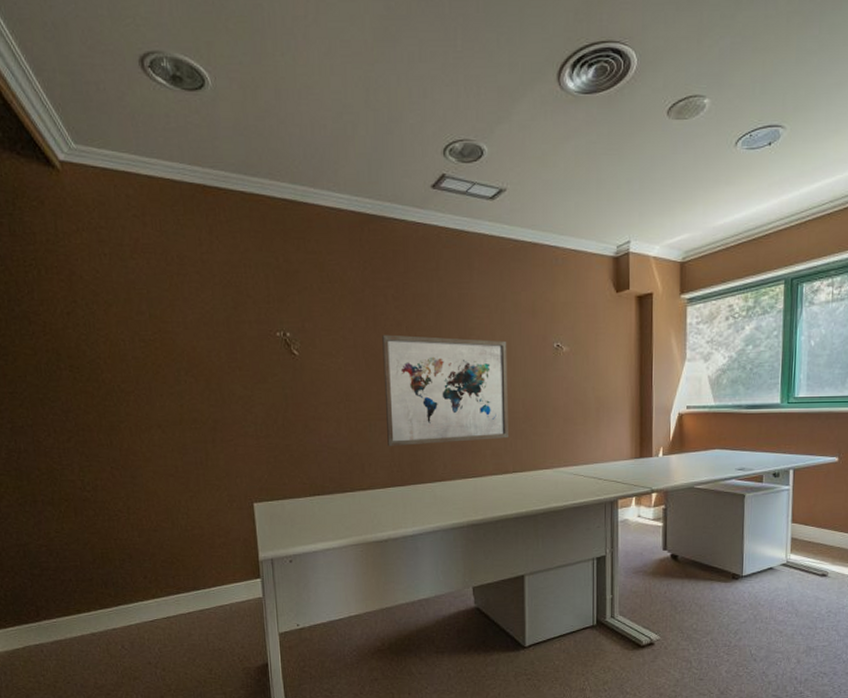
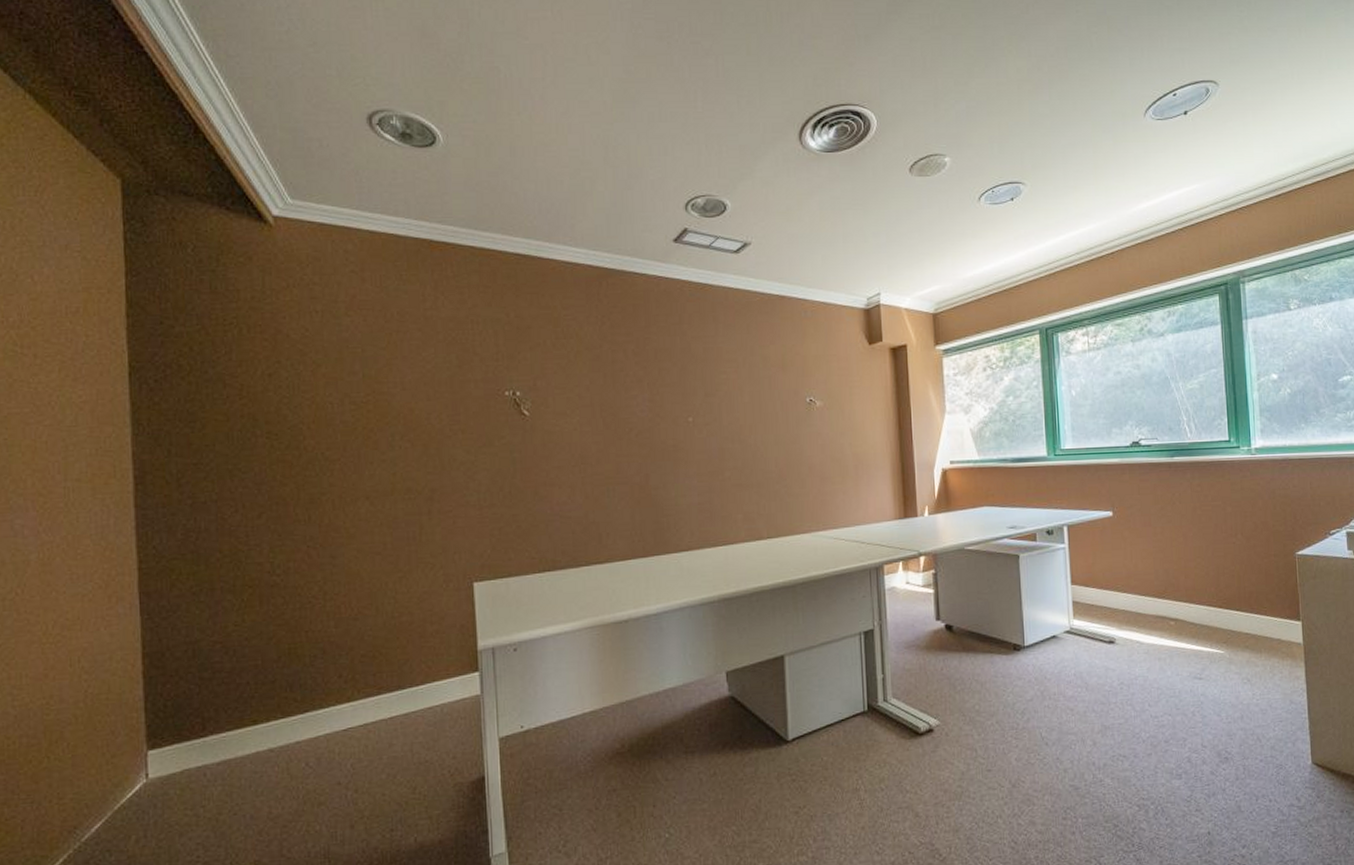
wall art: present [382,334,508,446] -> none [621,392,761,513]

